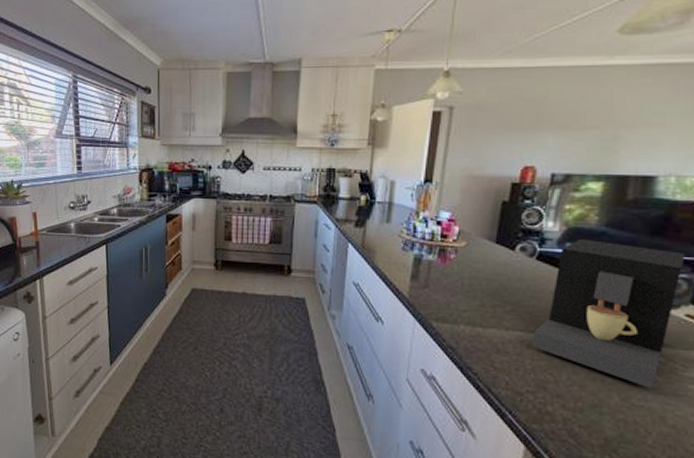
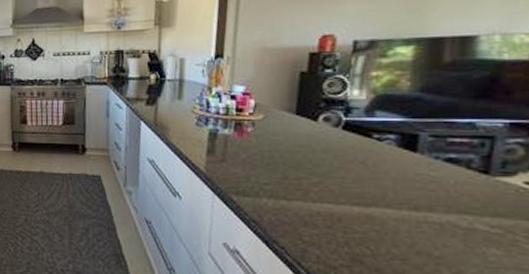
coffee maker: present [532,238,686,389] -> none [343,105,520,262]

